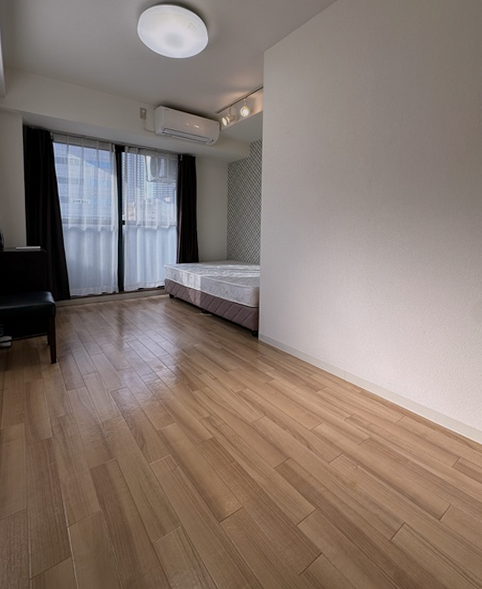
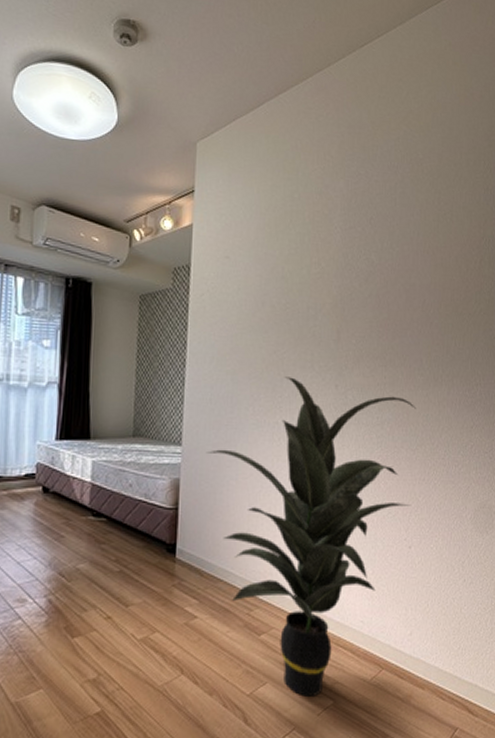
indoor plant: none [278,215,429,432] -> present [207,377,417,697]

